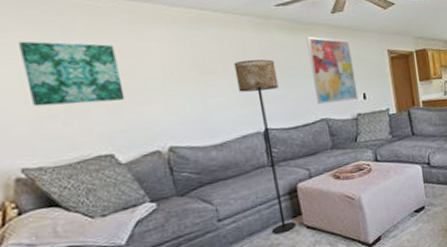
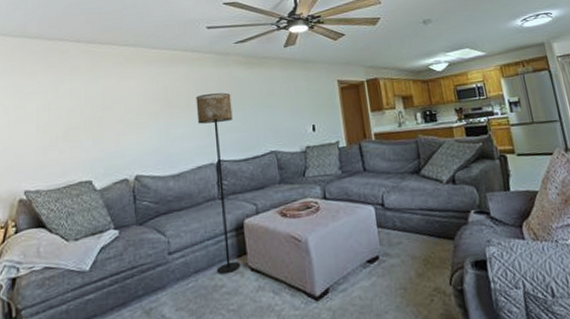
wall art: present [18,41,125,107] -> none [41,82,107,137]
wall art: present [306,36,358,105] -> none [260,69,307,137]

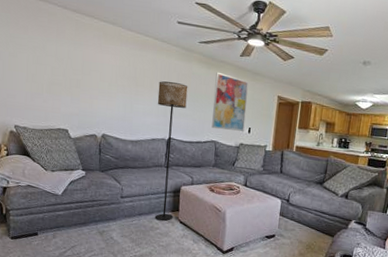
wall art: none [260,69,307,137] -> present [211,71,249,131]

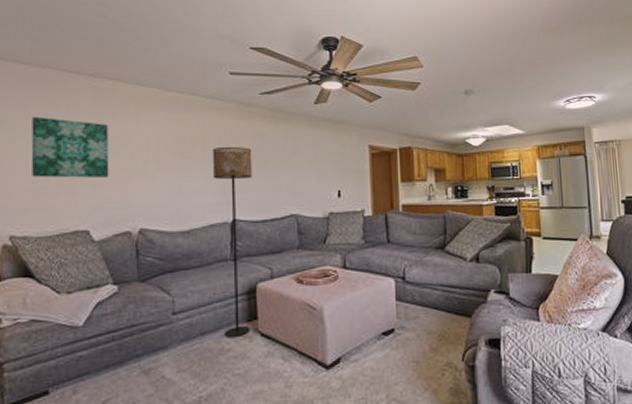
wall art: none [30,38,85,92] -> present [31,116,109,178]
wall art: present [211,71,249,131] -> none [286,126,332,199]

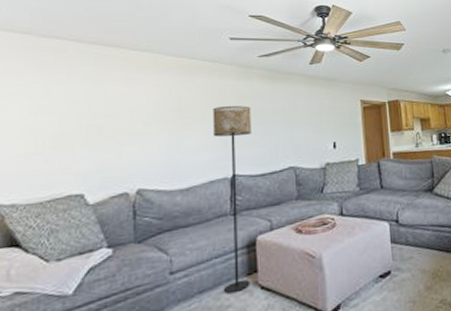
wall art: present [31,116,109,178] -> none [24,83,109,144]

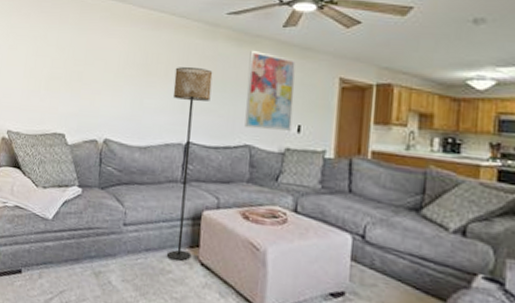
wall art: none [284,85,328,152] -> present [244,50,296,131]

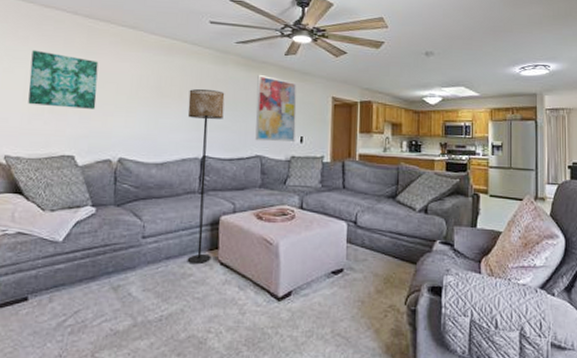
wall art: none [27,27,89,87] -> present [28,50,99,109]

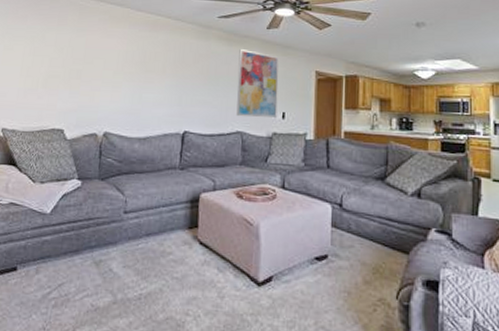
wall art: present [28,50,99,109] -> none [24,28,88,84]
floor lamp: present [187,89,225,265] -> none [166,64,207,243]

